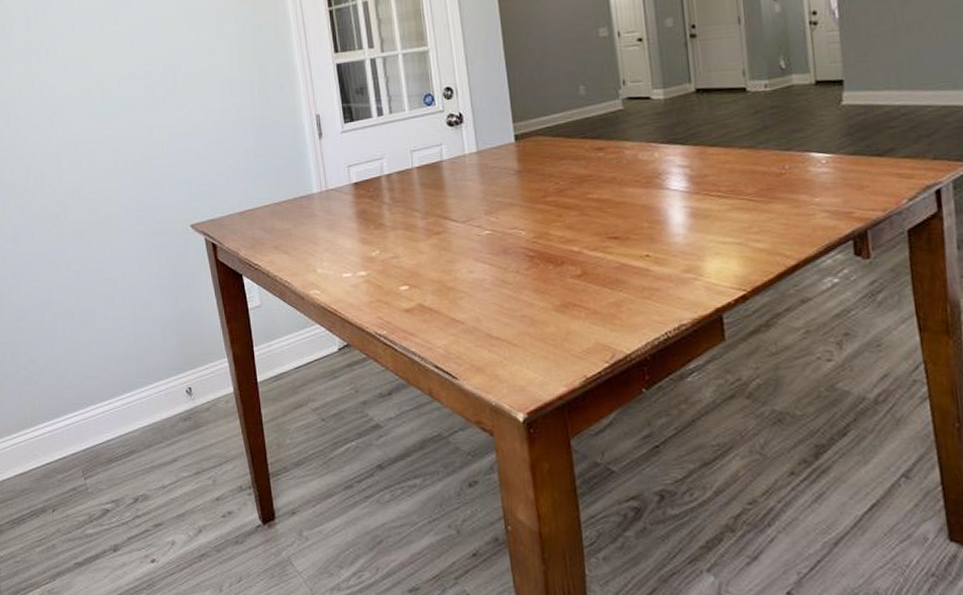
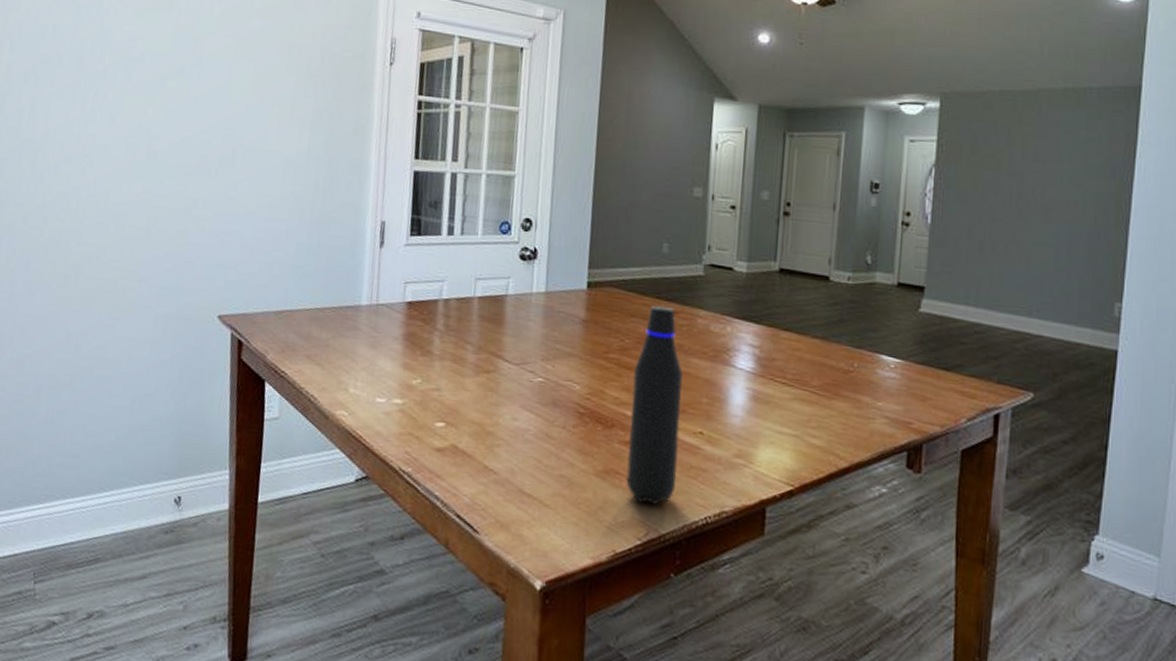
water bottle: none [573,144,633,329] -> present [626,305,683,505]

